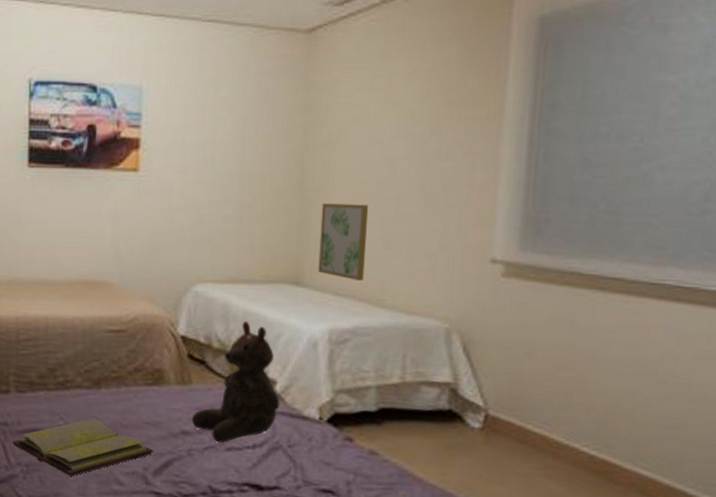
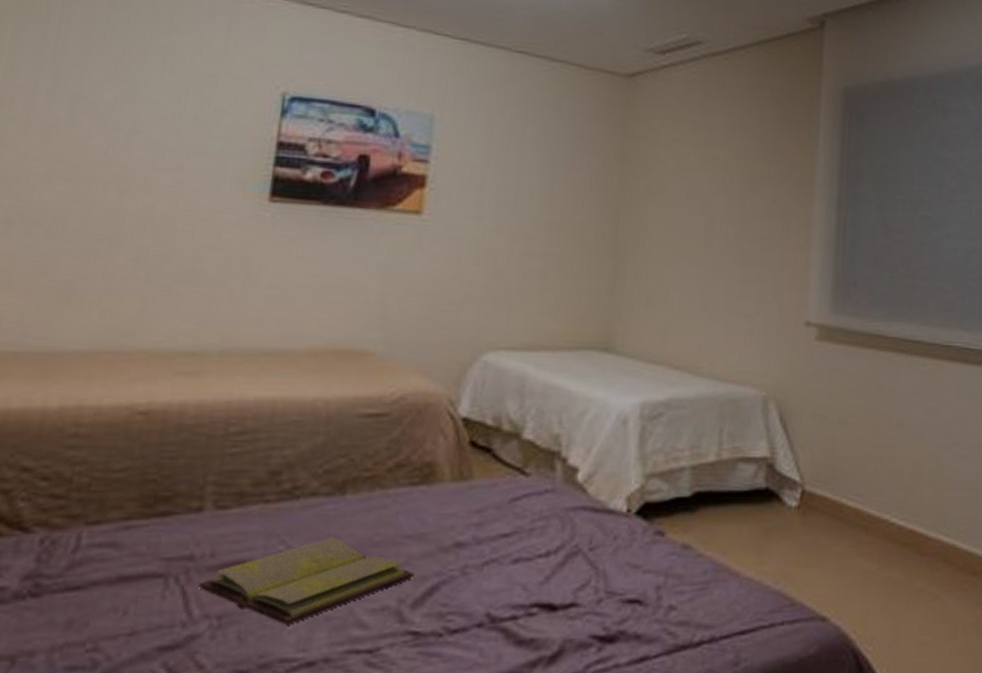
teddy bear: present [191,321,280,443] -> none [469,396,582,554]
wall art: present [318,203,369,281] -> none [631,259,687,346]

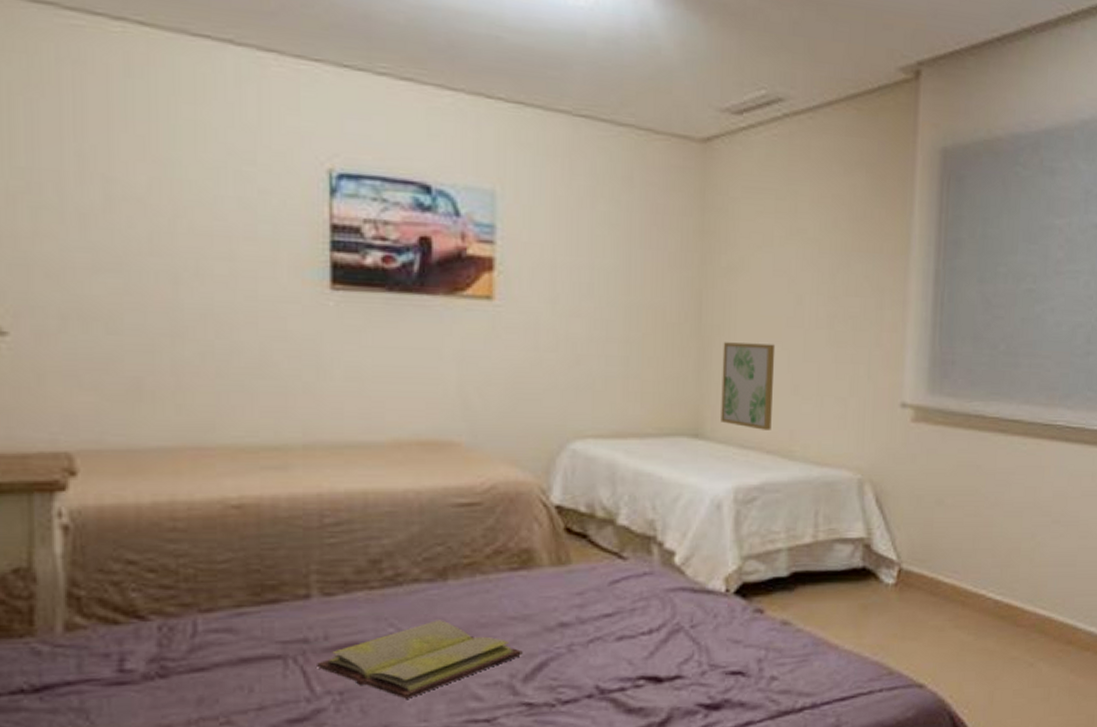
wall art: none [631,259,687,346] -> present [721,342,776,430]

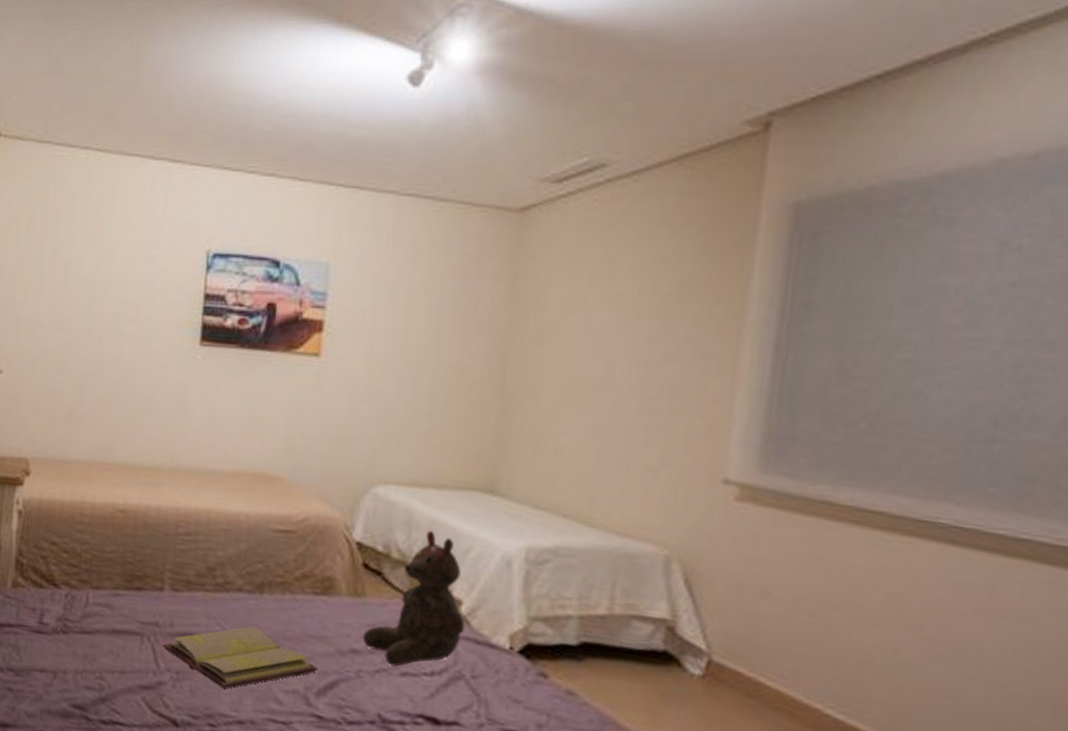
teddy bear: none [571,482,680,632] -> present [362,530,465,667]
wall art: present [721,342,776,430] -> none [517,403,581,494]

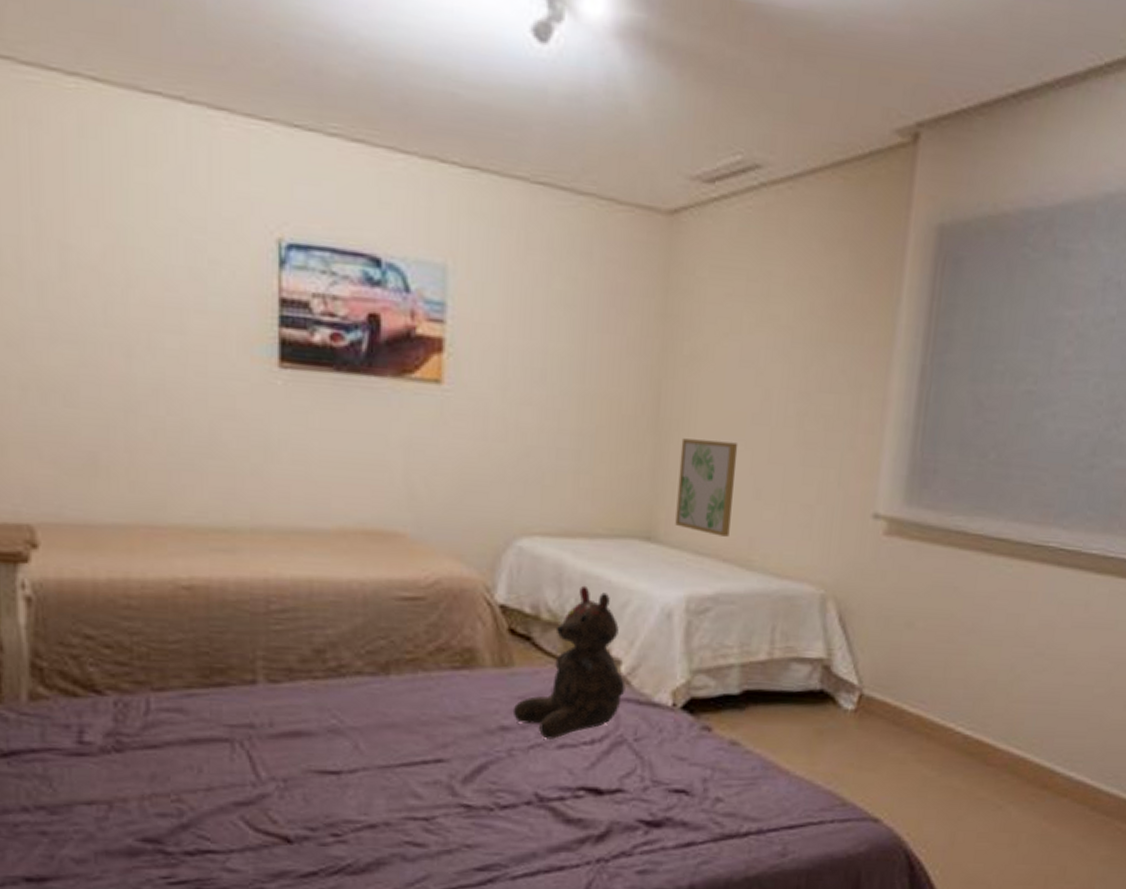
diary: present [163,626,318,689] -> none [262,714,463,791]
wall art: none [517,403,581,494] -> present [675,438,738,537]

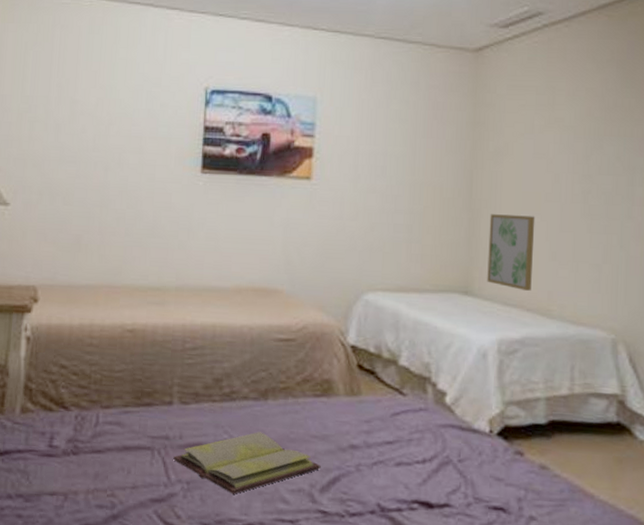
diary: none [262,714,463,791] -> present [173,431,321,494]
teddy bear: present [512,585,626,739] -> none [360,330,450,458]

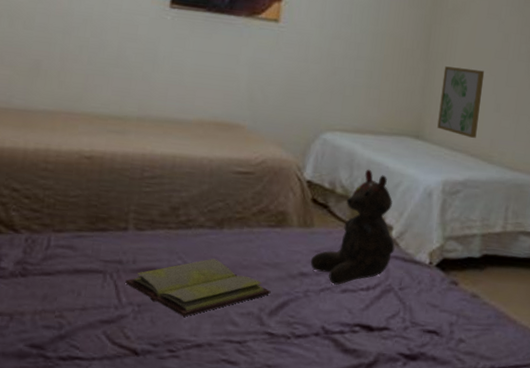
teddy bear: none [360,330,450,458] -> present [310,169,395,285]

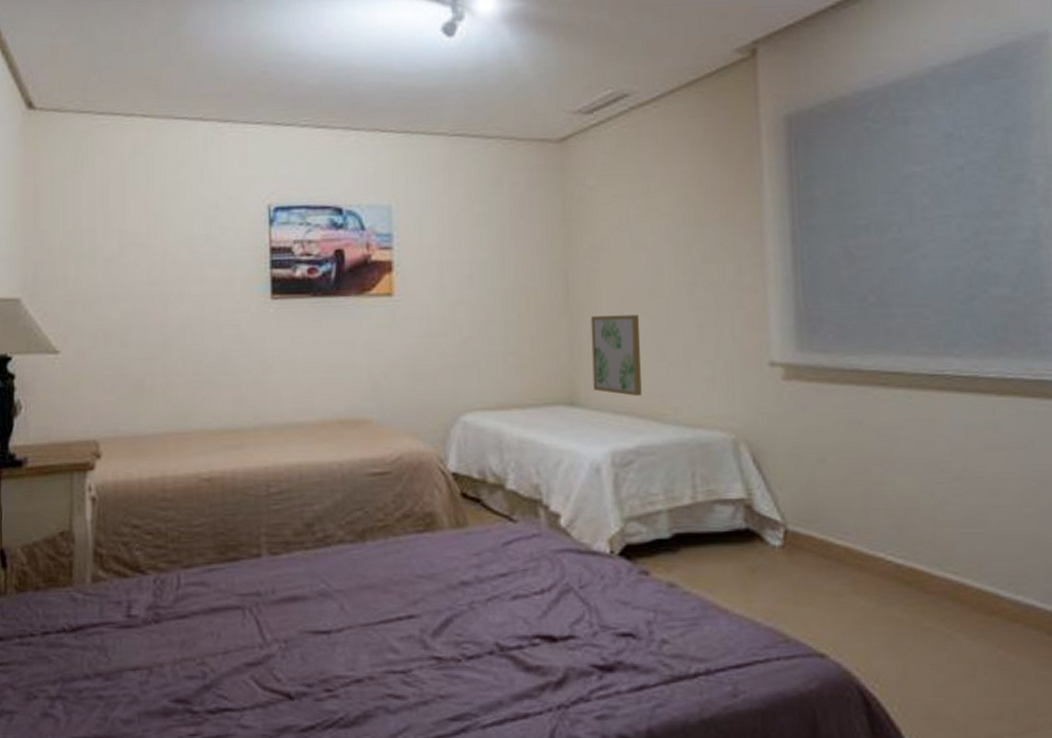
diary: present [125,258,271,317] -> none [267,577,431,649]
teddy bear: present [310,169,395,285] -> none [470,450,566,591]

